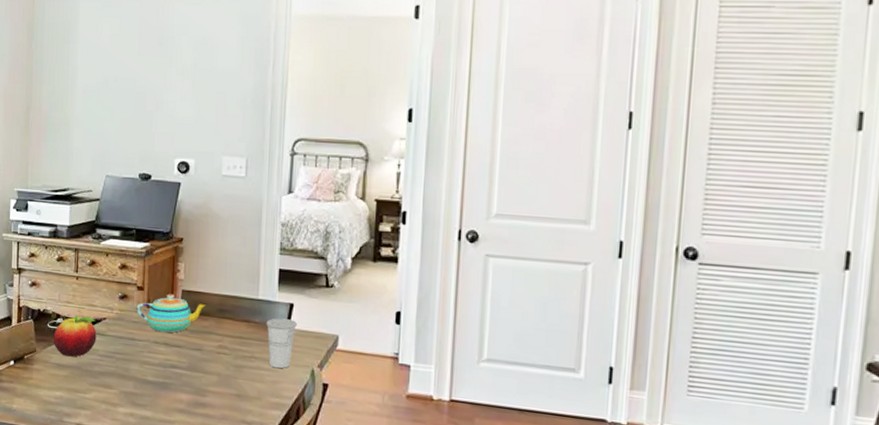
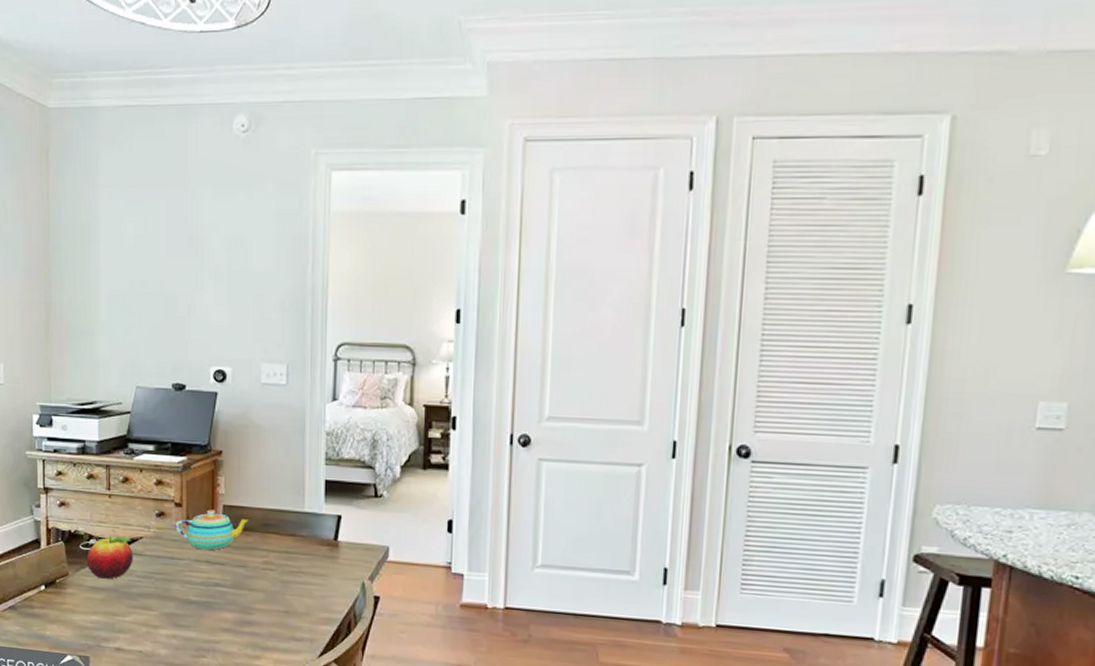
cup: present [266,318,298,369] -> none [313,531,347,583]

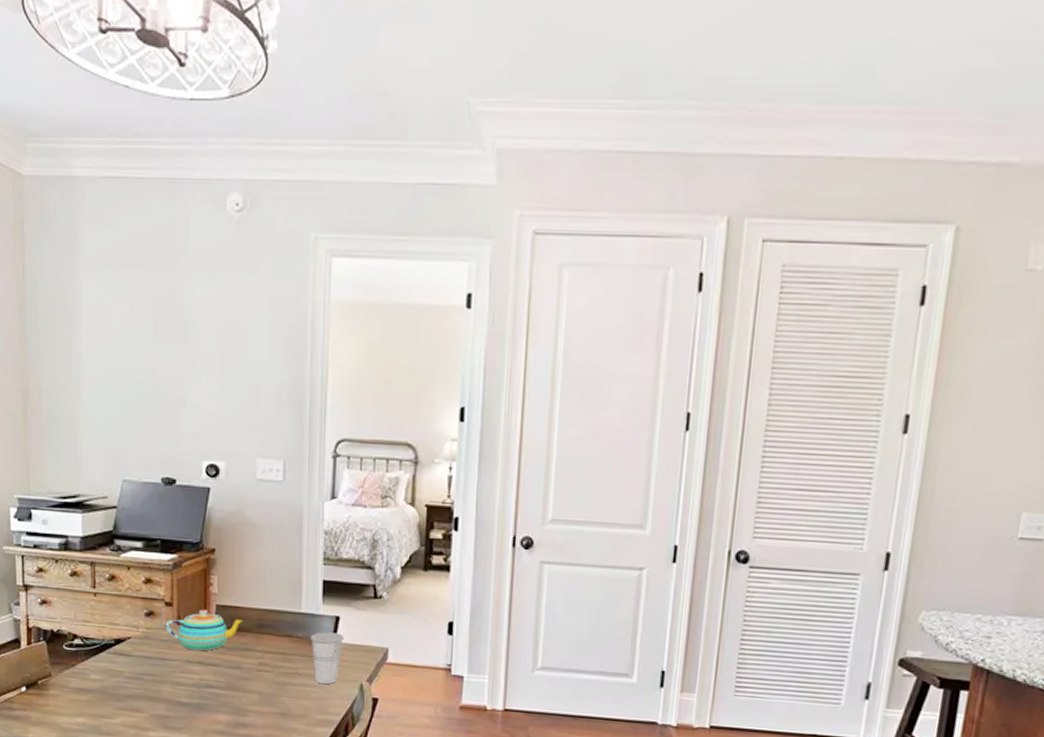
fruit: present [86,535,133,579] -> none [70,635,121,680]
cup: none [313,531,347,583] -> present [310,632,345,685]

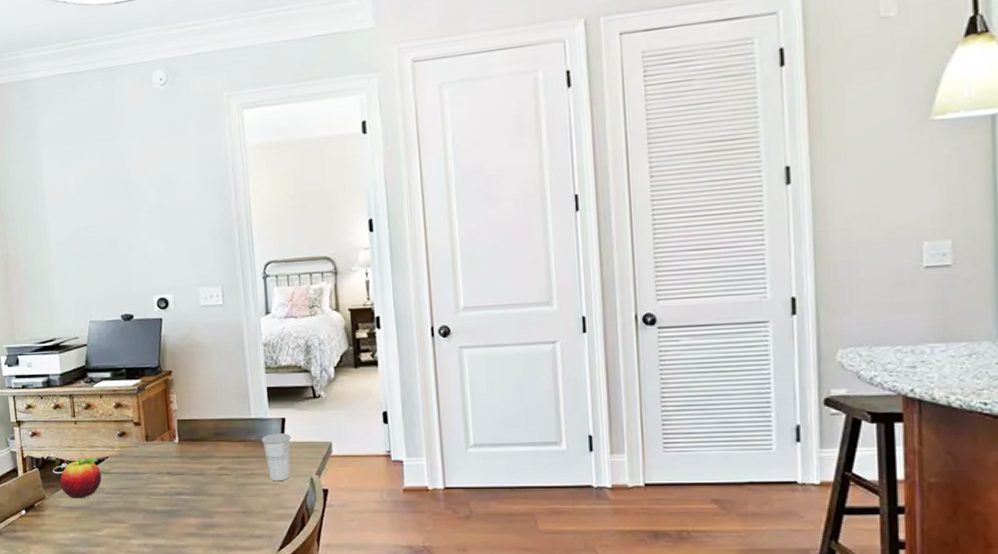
fruit: none [70,635,121,680] -> present [60,458,102,498]
teapot: present [165,609,246,652] -> none [136,425,204,463]

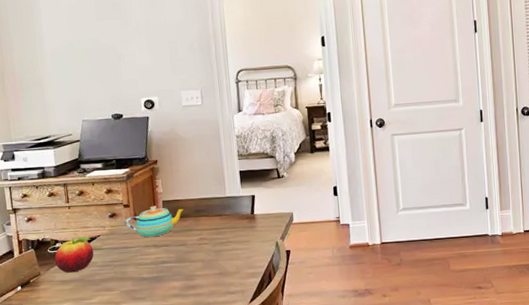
teapot: none [136,425,204,463] -> present [125,205,186,238]
cup: present [261,433,292,482] -> none [235,207,261,247]

